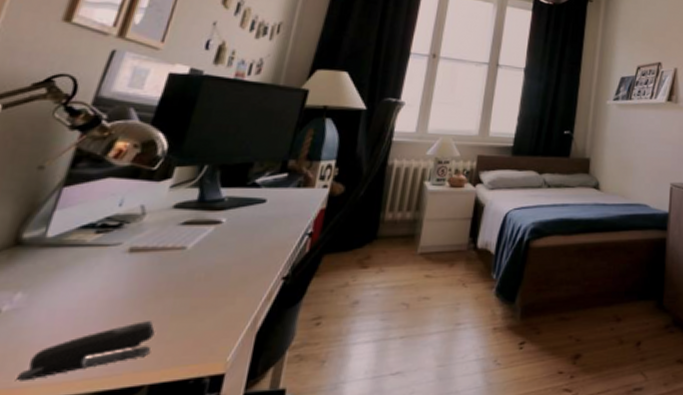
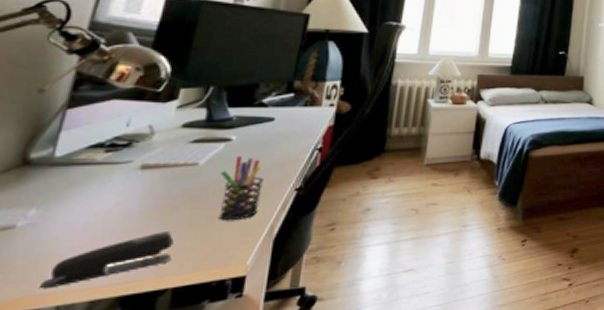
pen holder: none [202,240,251,312] -> present [219,156,263,221]

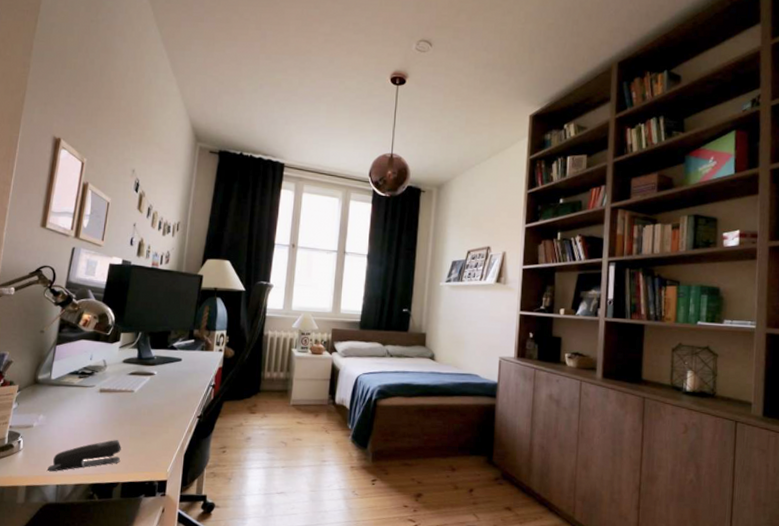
pen holder: present [219,156,263,221] -> none [147,387,176,437]

